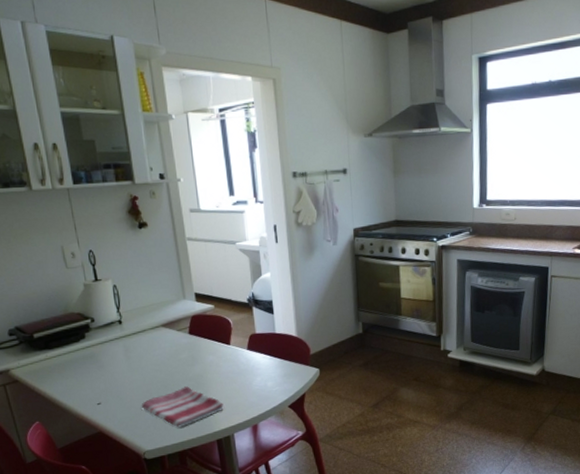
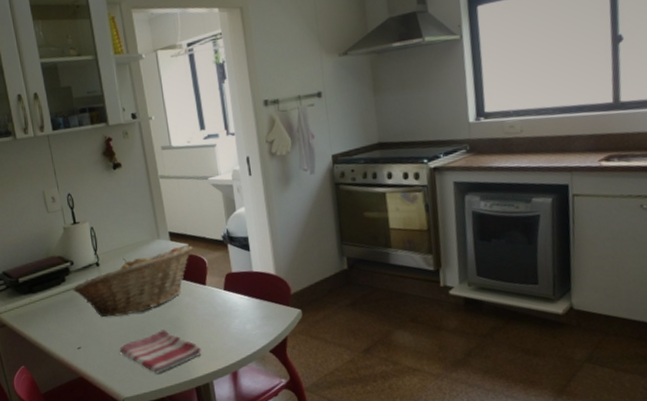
fruit basket: none [93,306,219,374] -> present [73,245,193,317]

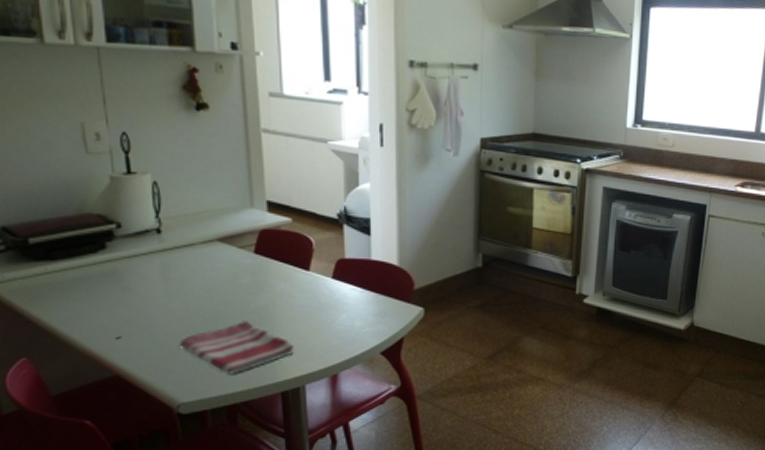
fruit basket: present [73,245,193,317] -> none [117,220,297,300]

